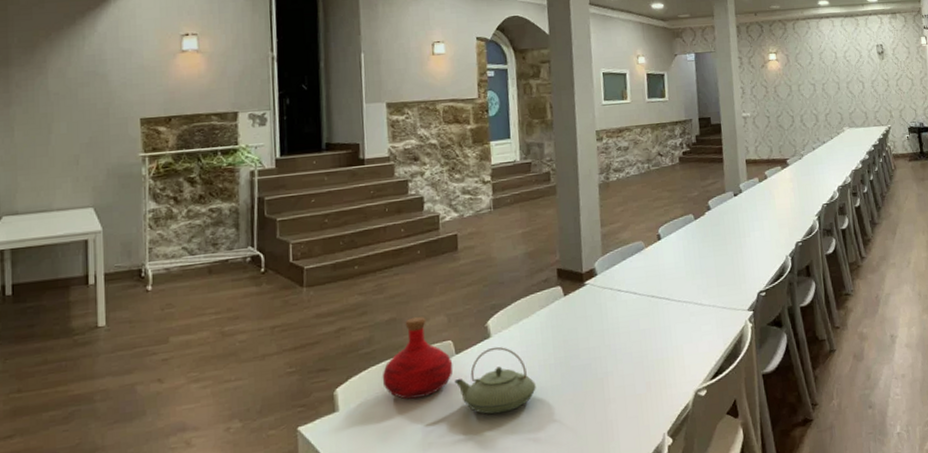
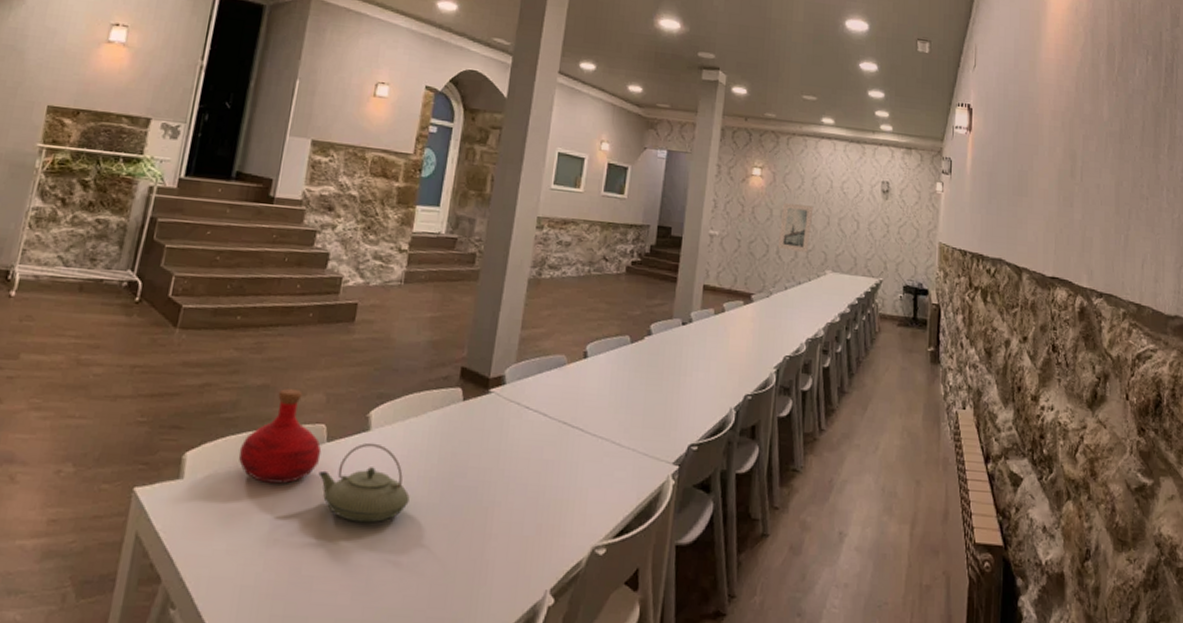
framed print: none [799,77,827,118] -> present [777,203,814,252]

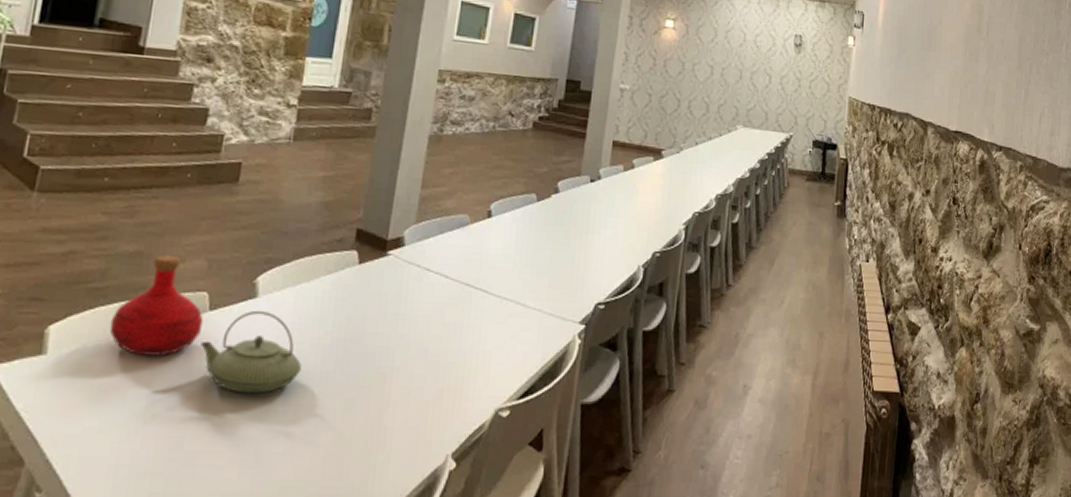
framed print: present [777,203,814,252] -> none [689,56,727,107]

